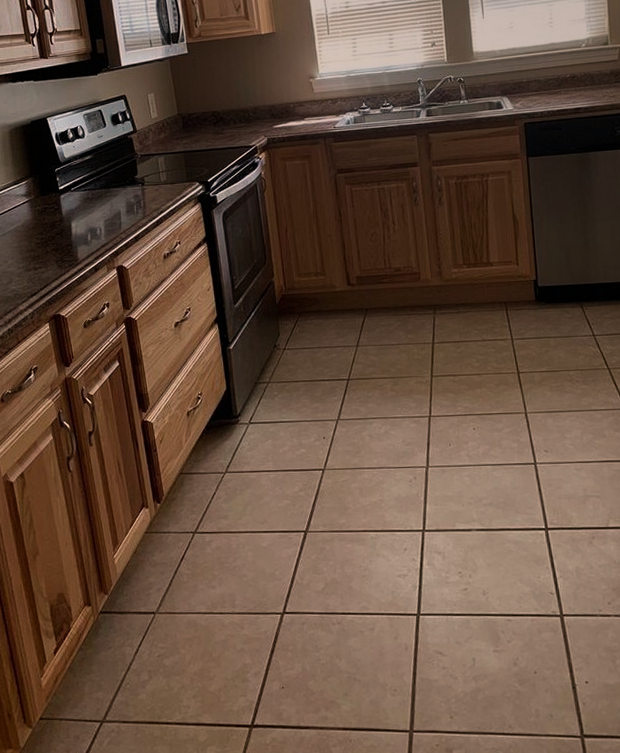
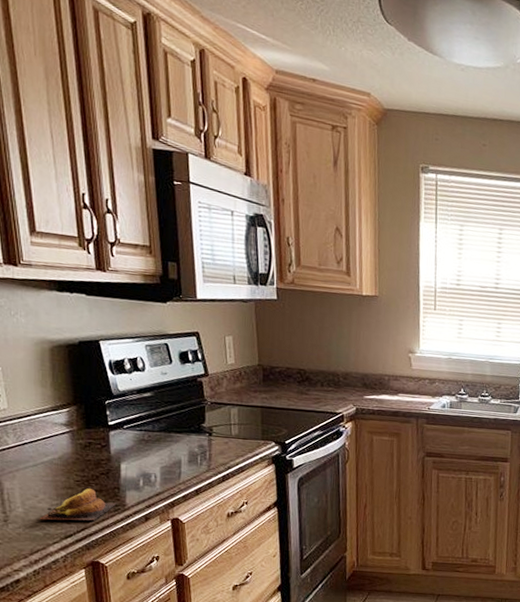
banana: none [10,249,71,283] -> present [39,488,117,521]

